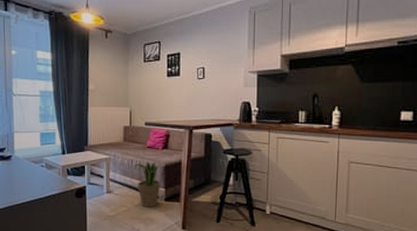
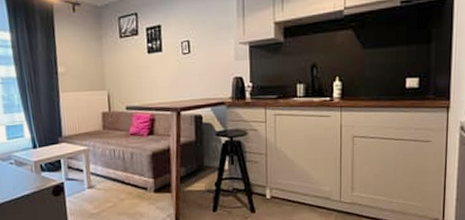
potted plant: present [135,161,163,208] -> none [118,150,150,202]

